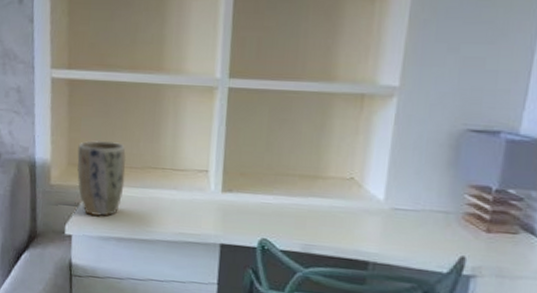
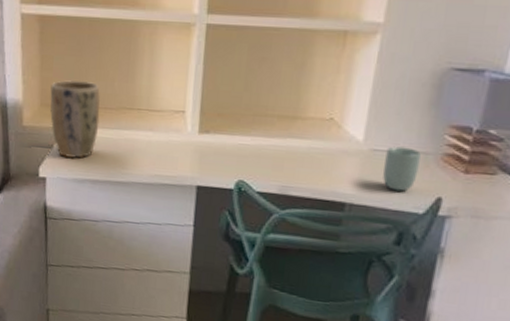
cup: none [404,205,443,251] -> present [382,146,422,192]

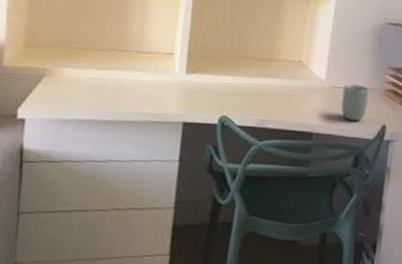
plant pot: present [50,79,101,159] -> none [35,21,91,99]

